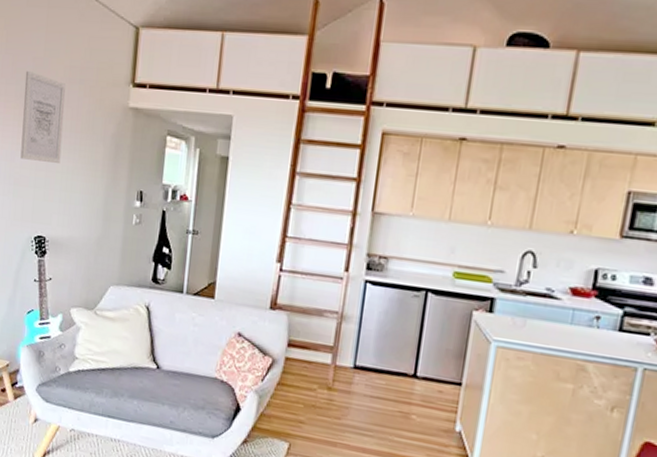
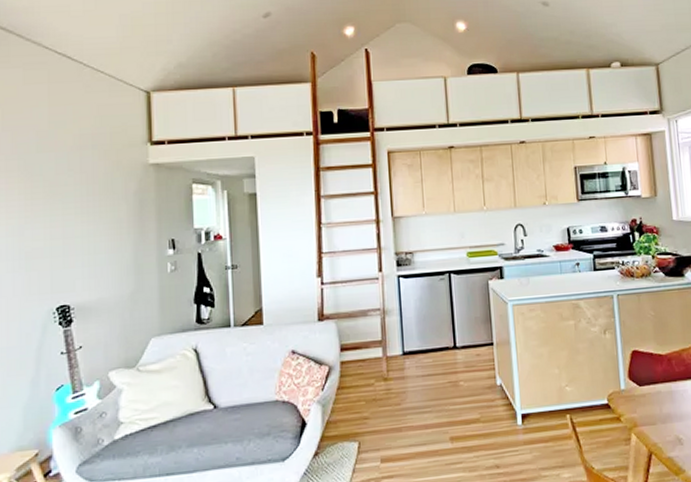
wall art: present [20,71,66,165] -> none [28,145,79,231]

